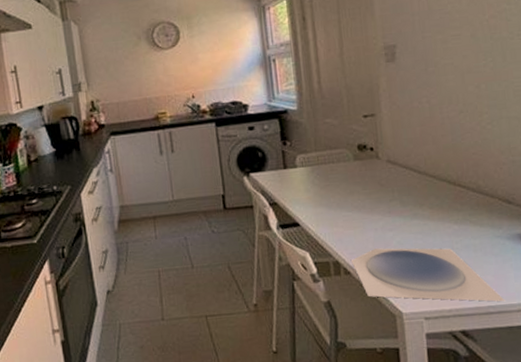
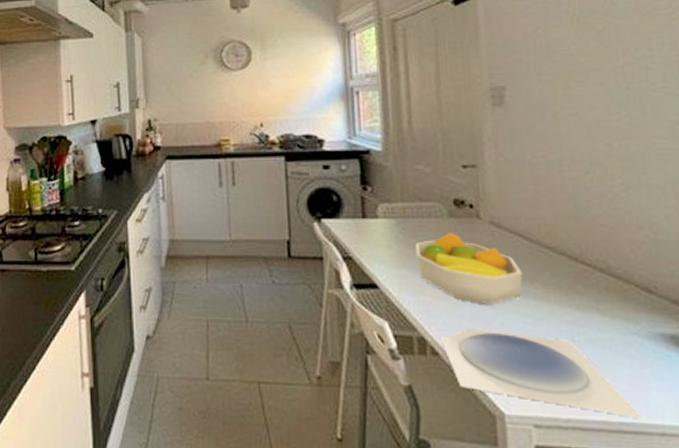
fruit bowl: none [328,173,414,229] -> present [416,233,523,305]

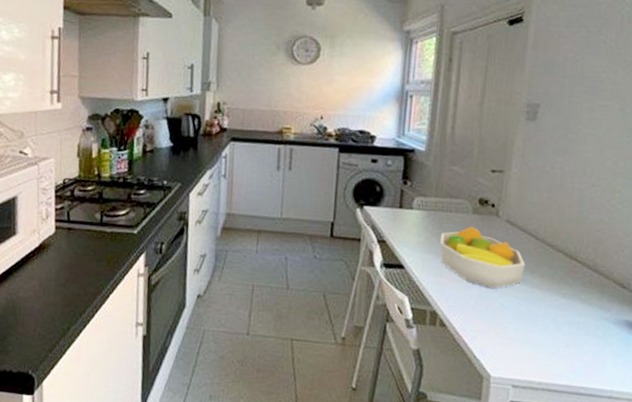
plate: present [439,328,644,420] -> none [448,306,599,386]

